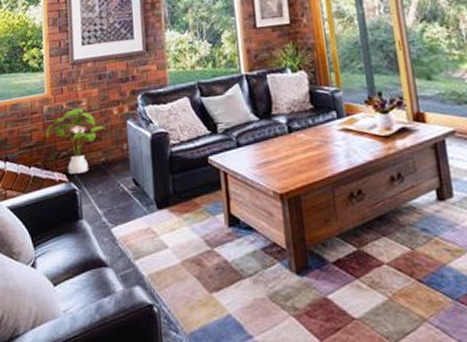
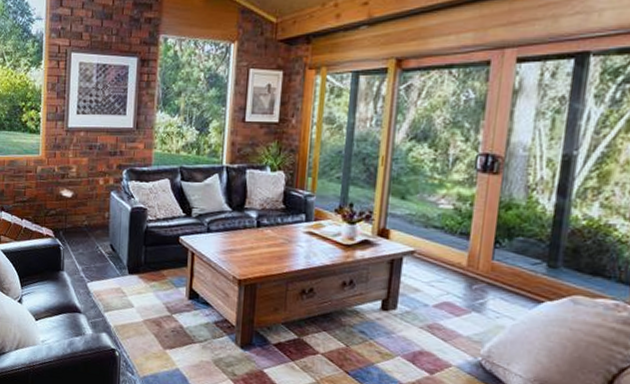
house plant: present [45,107,108,174] -> none [37,172,93,232]

